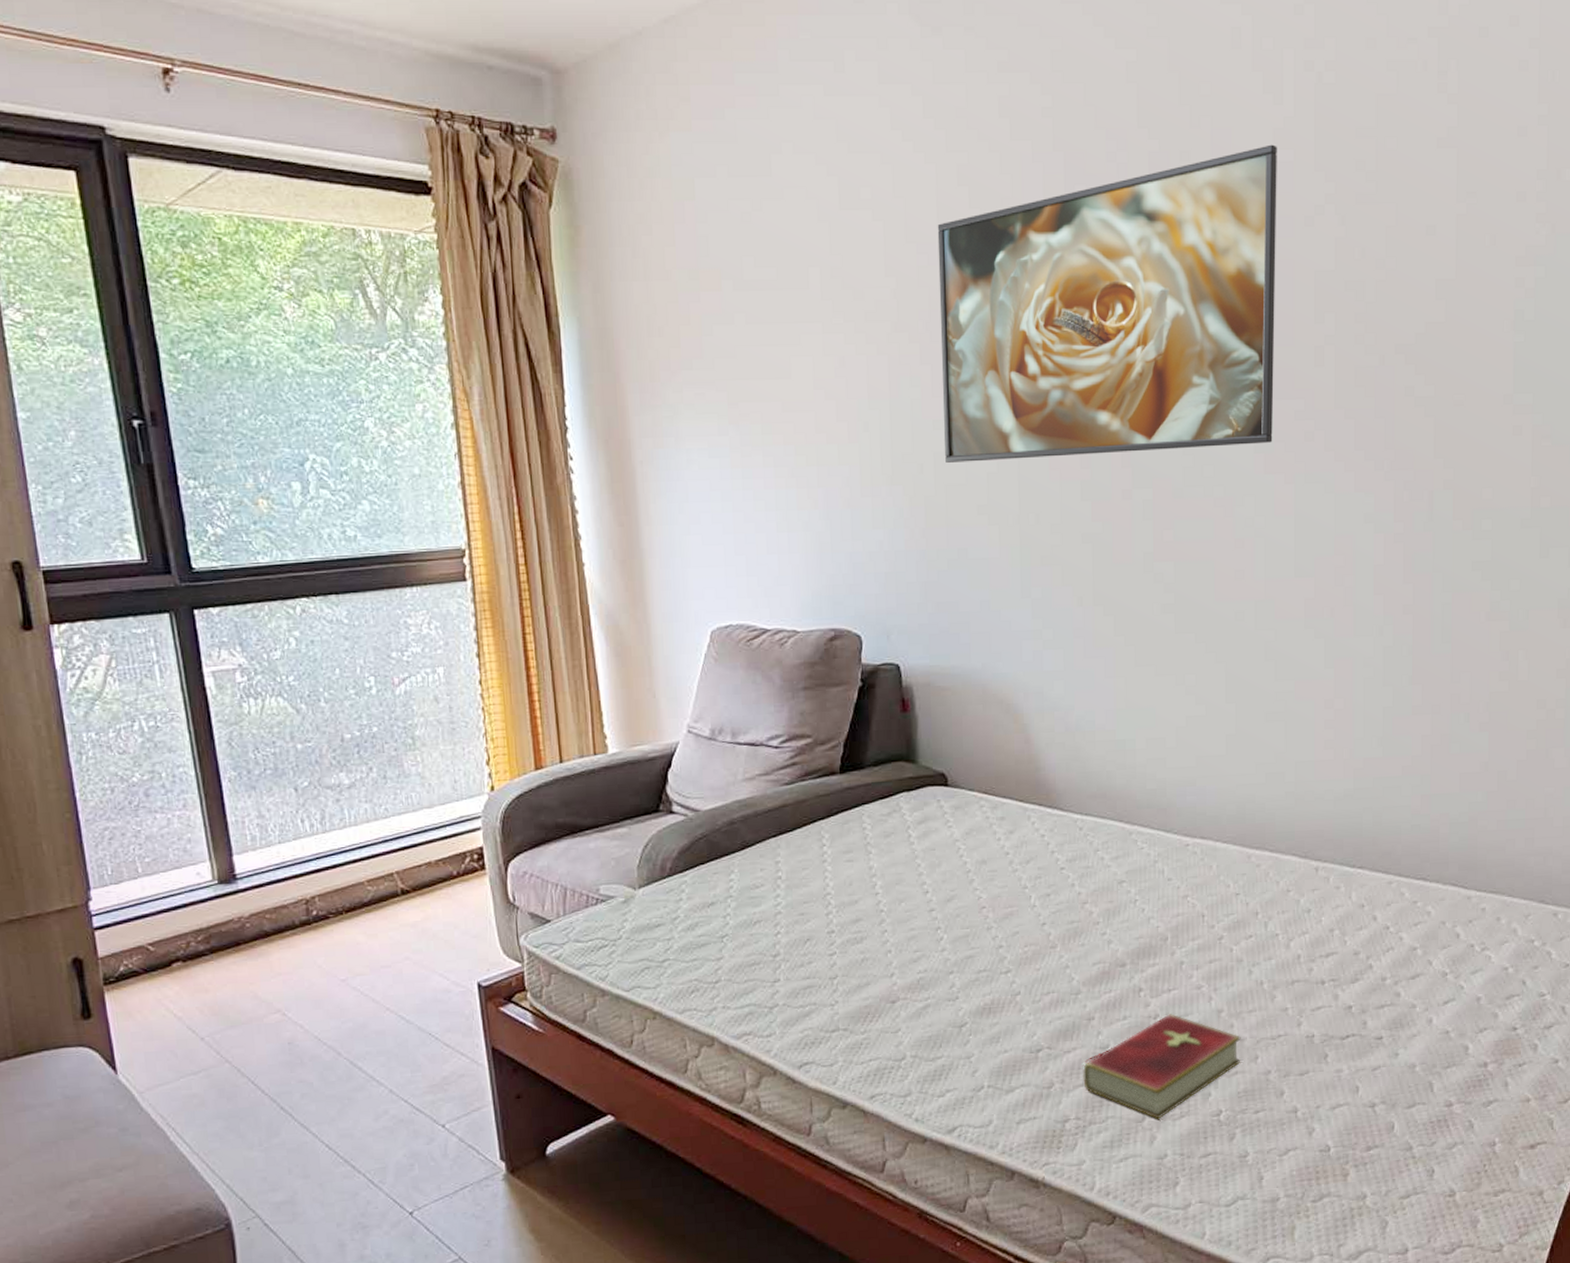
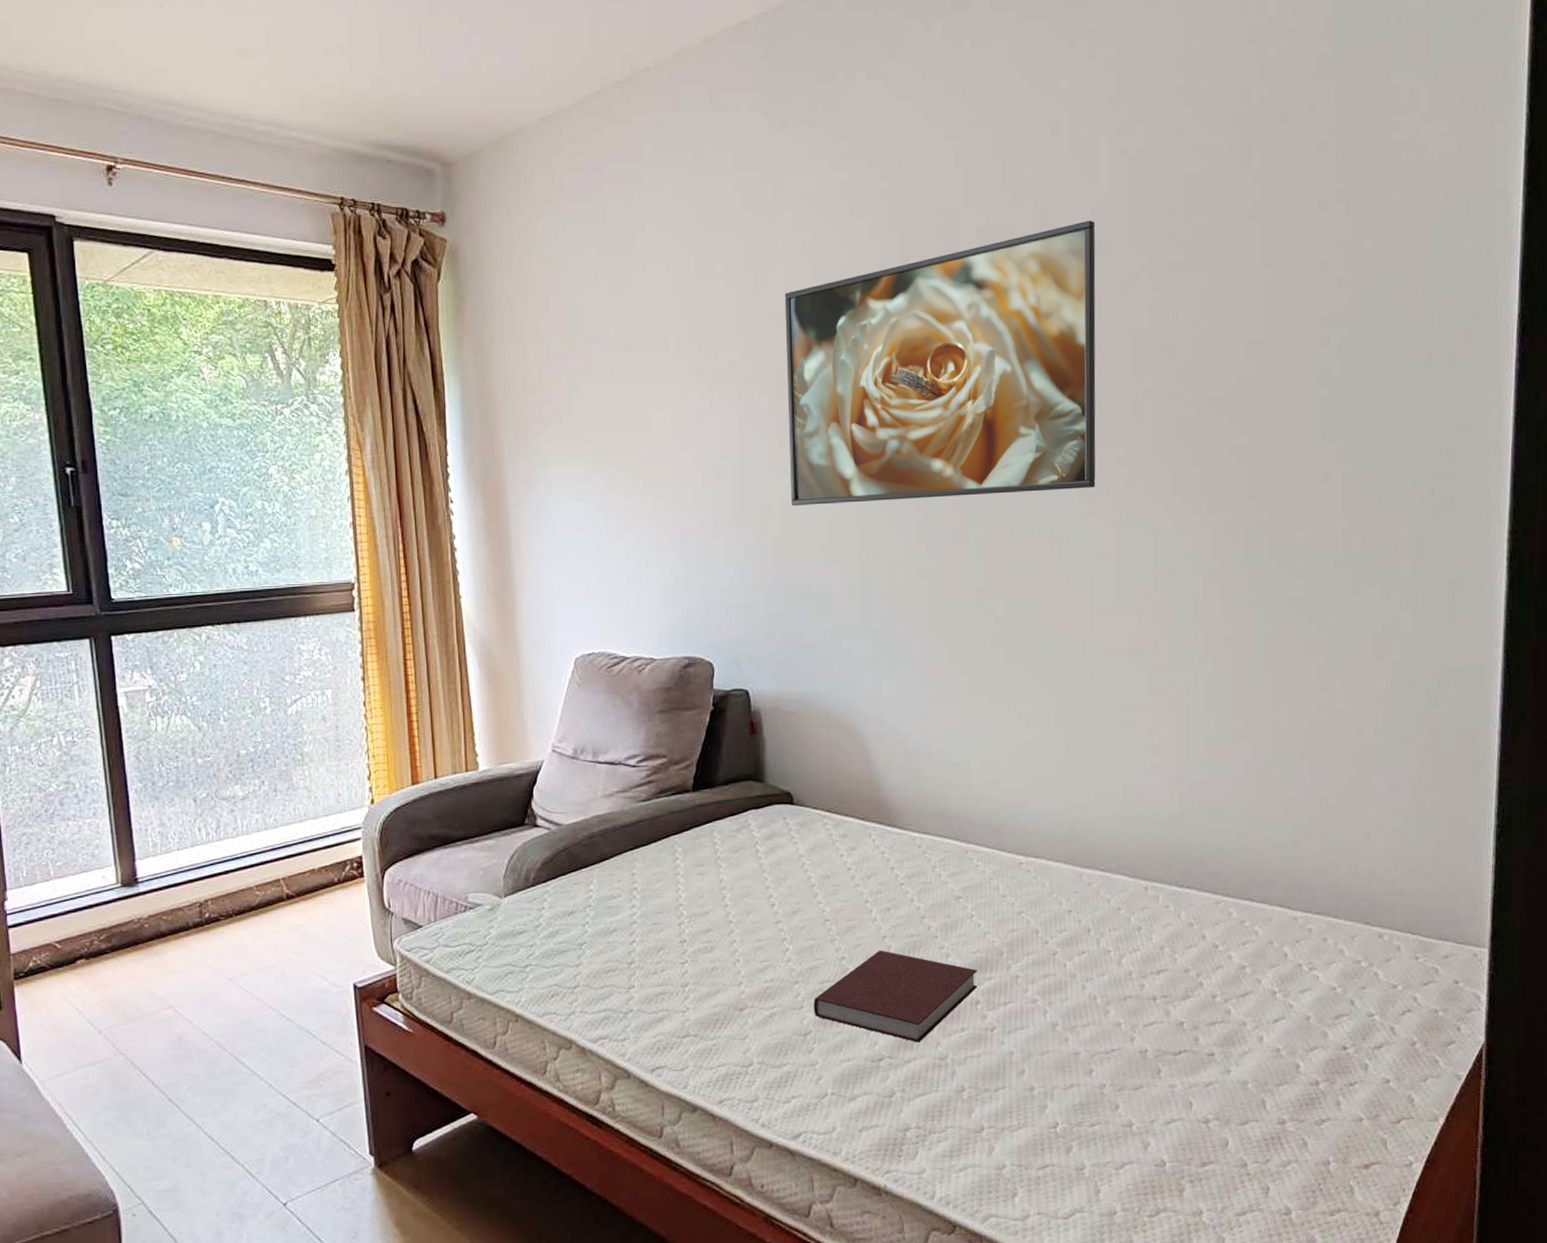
notebook: none [969,937,1141,1032] -> present [813,950,978,1043]
hardcover book: present [1083,1014,1241,1119] -> none [923,1026,1076,1130]

